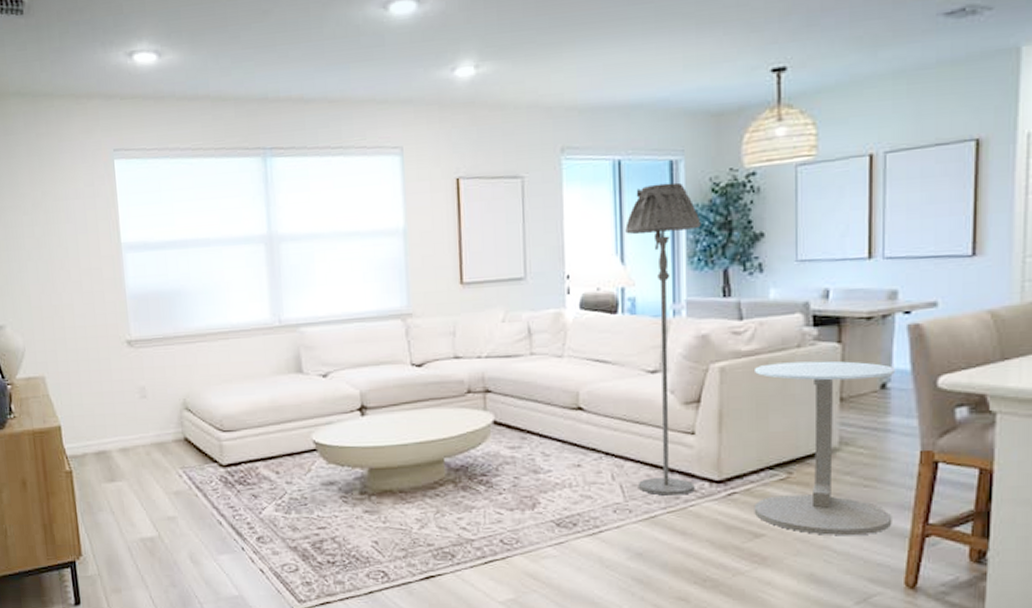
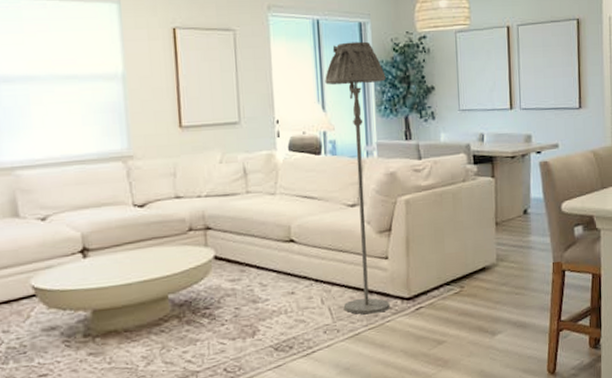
side table: present [754,360,895,536] -> none [432,192,537,337]

